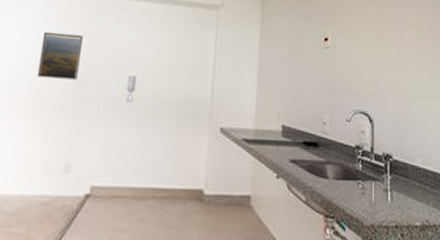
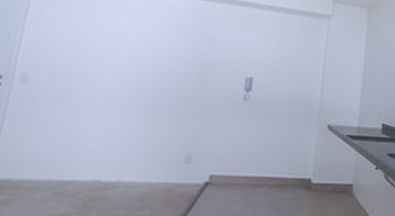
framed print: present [36,31,83,80] -> none [160,34,204,79]

